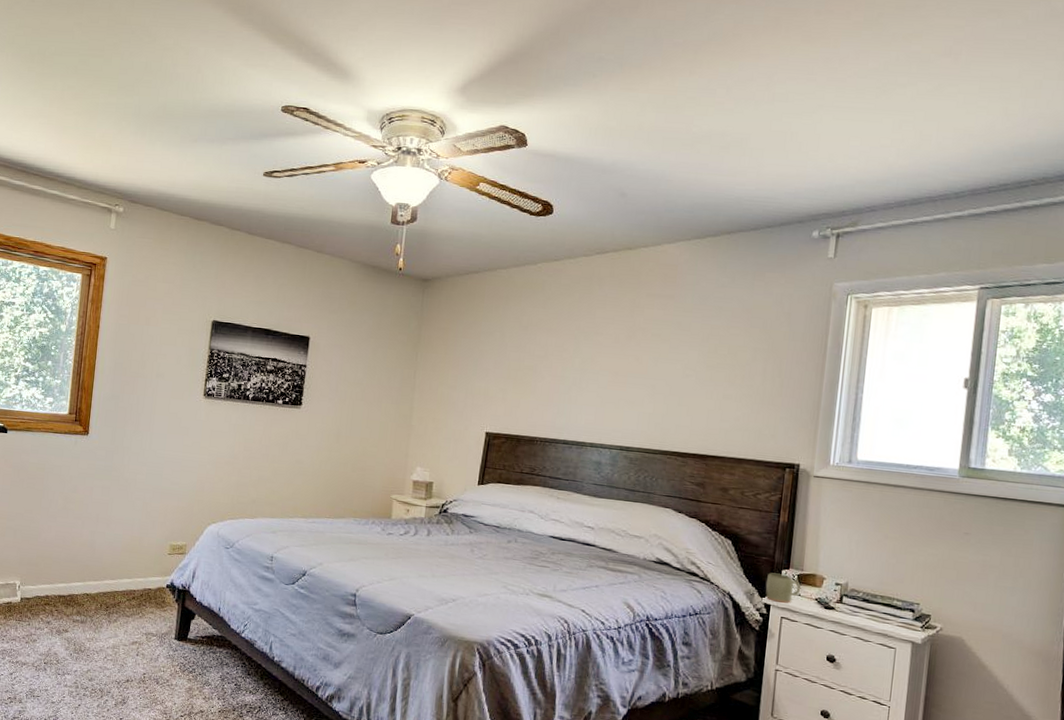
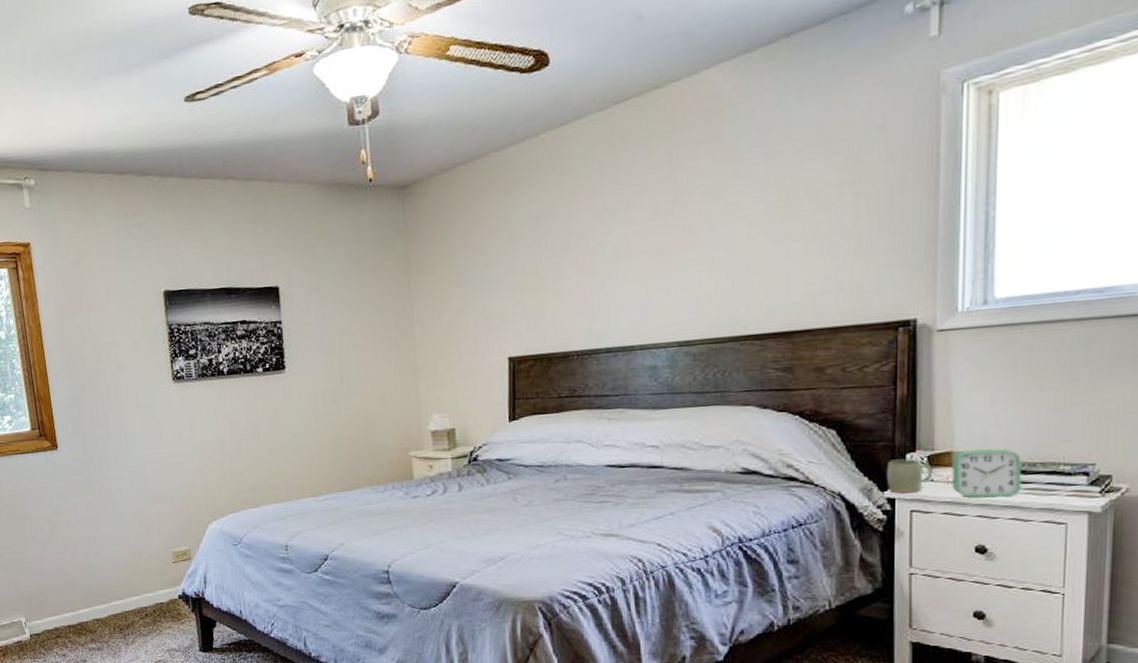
alarm clock: none [814,575,866,619] -> present [952,448,1022,498]

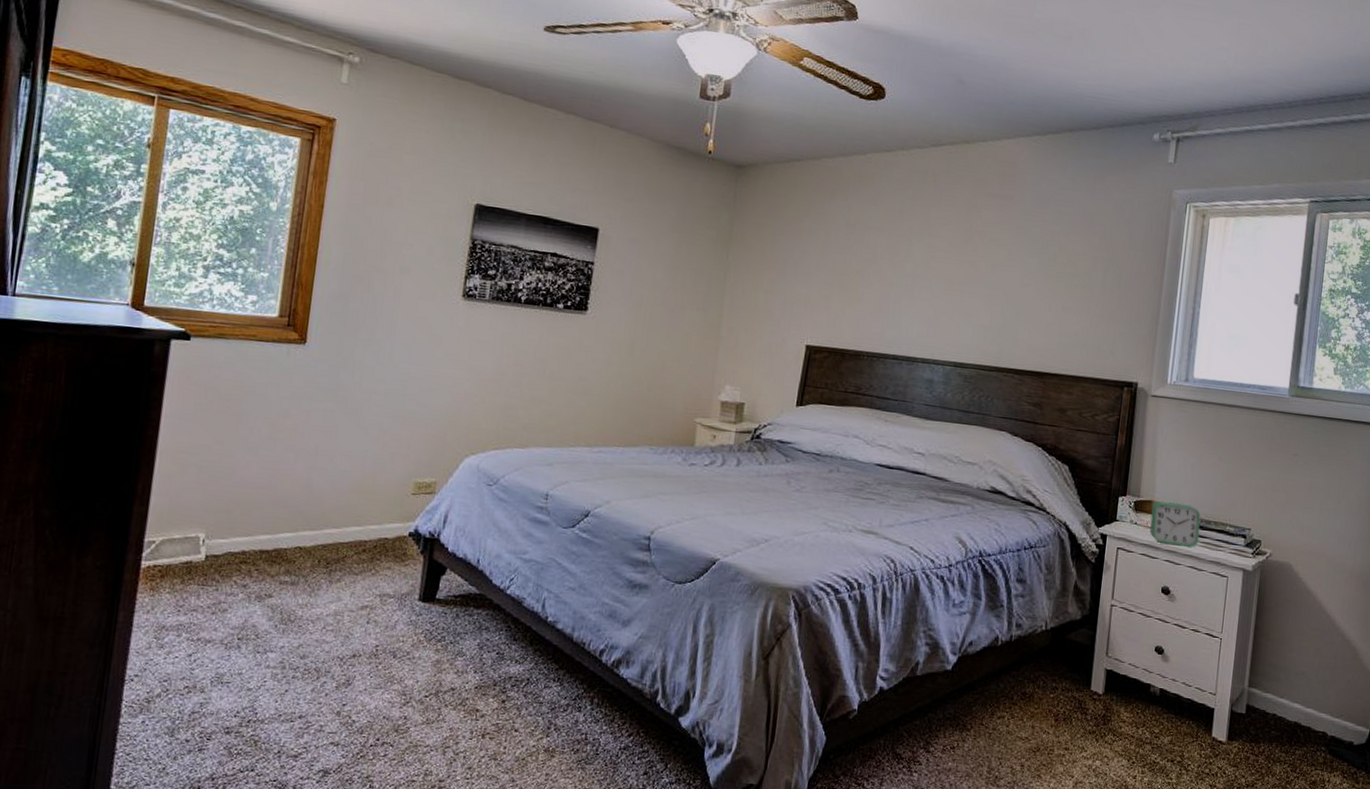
mug: present [886,458,932,494] -> none [1102,500,1137,532]

